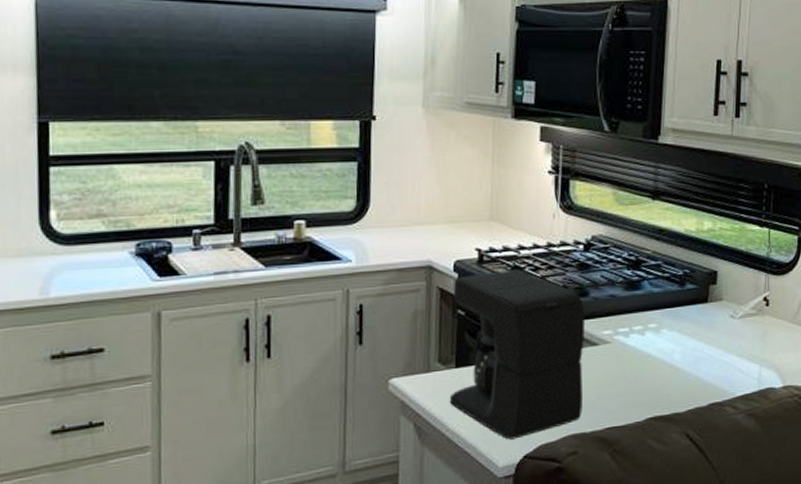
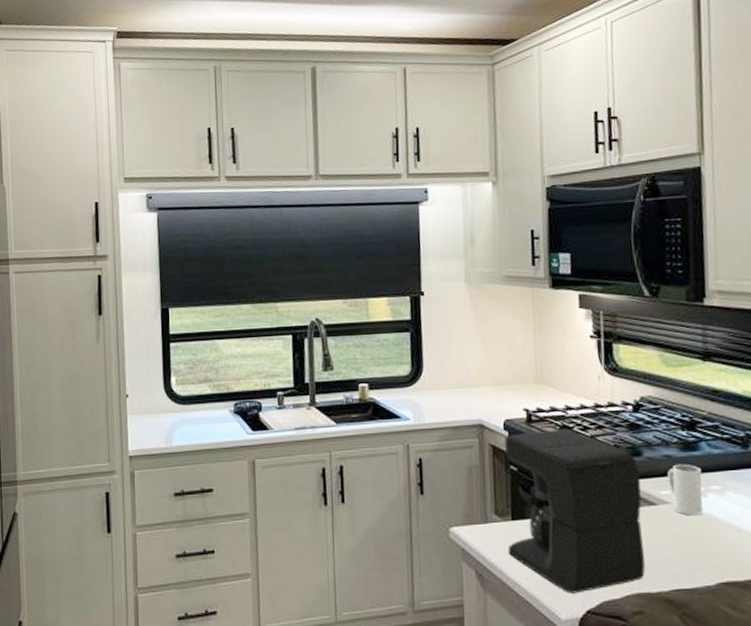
mug: none [610,303,642,355] -> present [667,464,703,516]

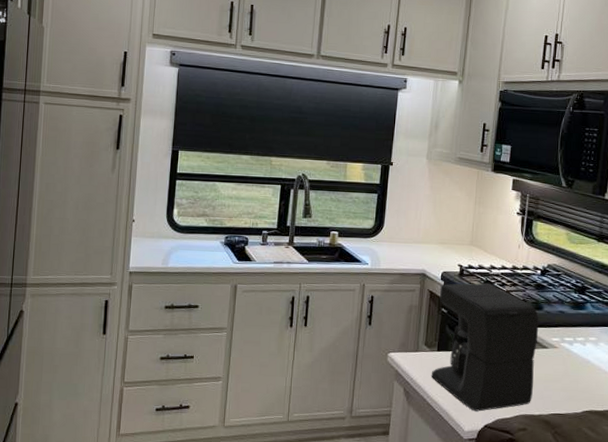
mug: present [667,464,703,516] -> none [558,318,585,359]

